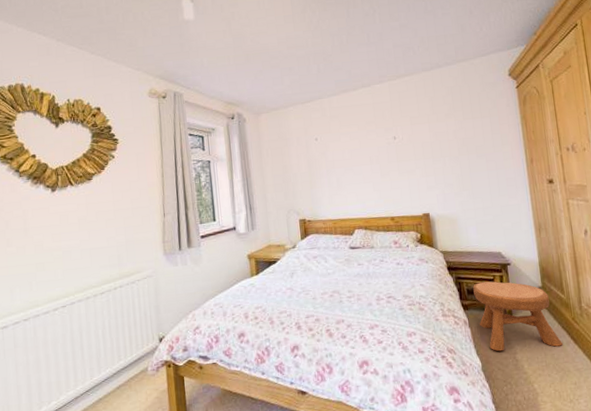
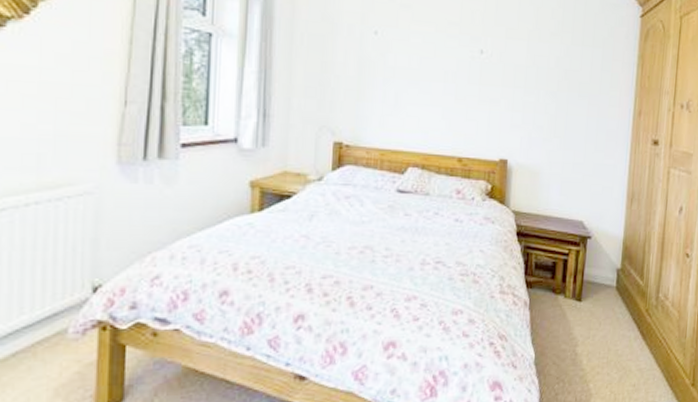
stool: present [473,281,564,352] -> none [542,256,631,342]

